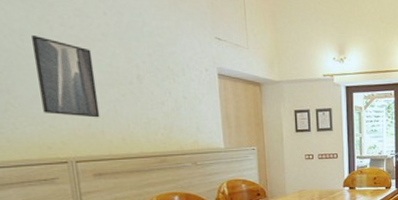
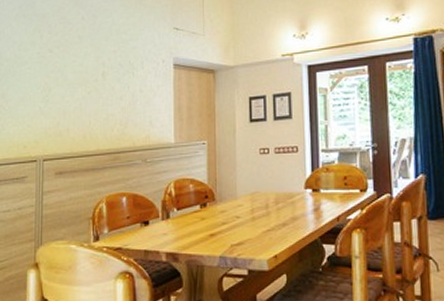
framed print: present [30,35,100,118] -> none [25,45,69,116]

